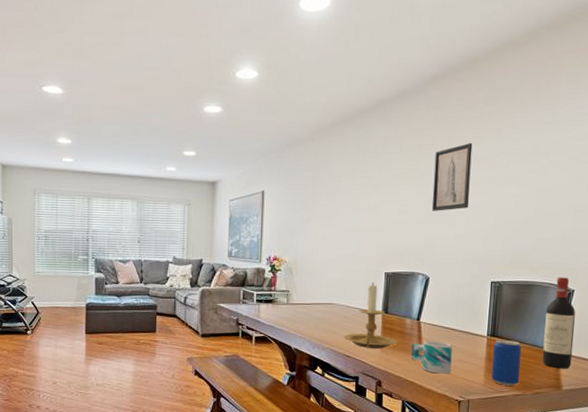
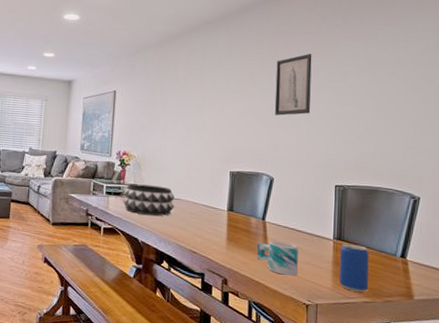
decorative bowl: none [274,290,328,322] -> present [123,184,175,216]
candle holder: present [344,282,398,348] -> none [190,180,244,246]
wine bottle: present [542,277,576,368] -> none [391,184,423,277]

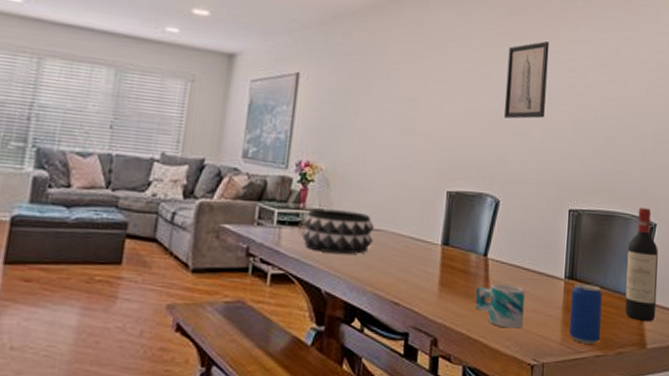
wine bottle: none [391,184,423,277] -> present [625,207,658,321]

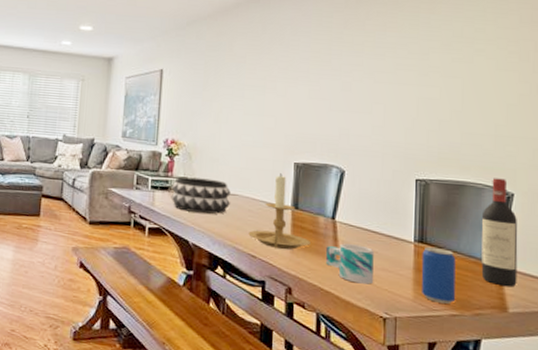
candle holder: none [392,204,461,293] -> present [248,173,311,250]
wall art: present [504,41,550,119] -> none [345,28,388,99]

